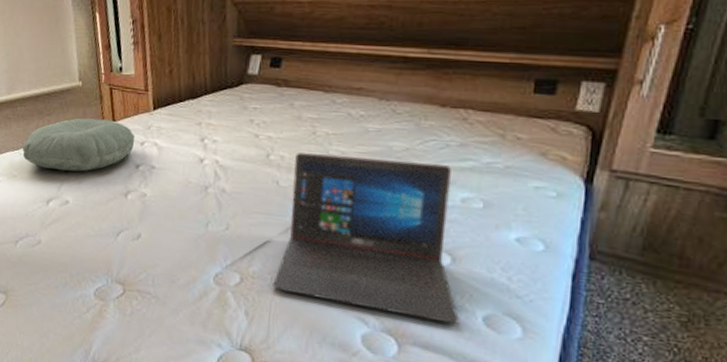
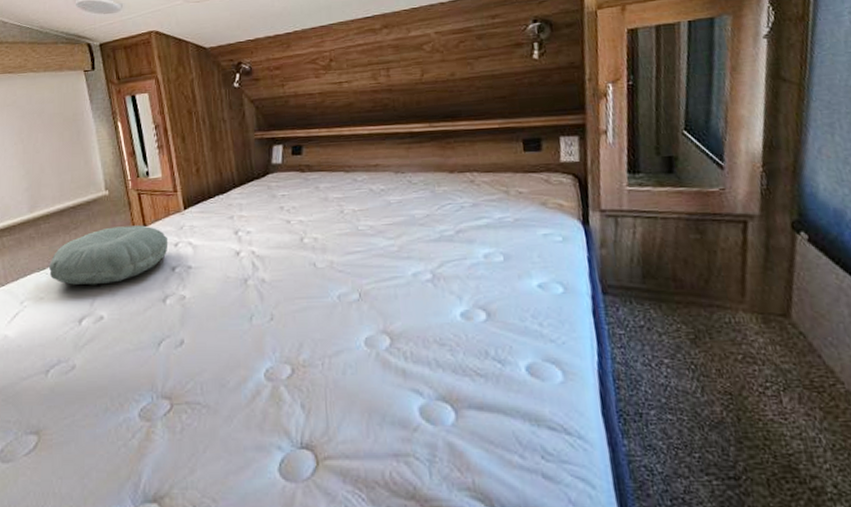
laptop: present [273,152,459,325] -> none [324,226,506,380]

